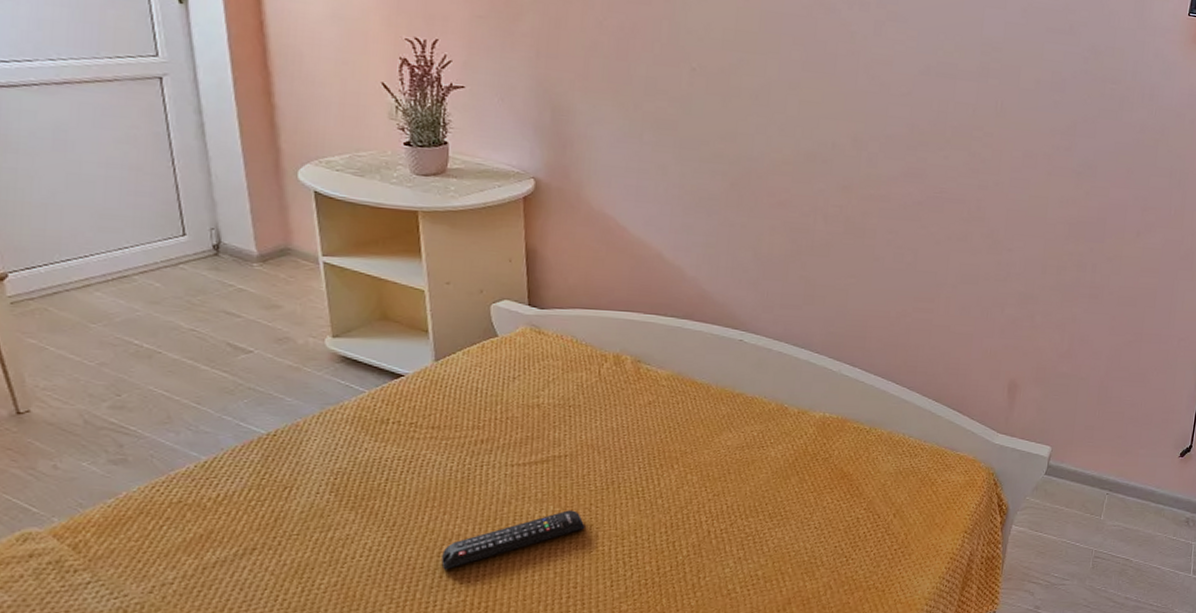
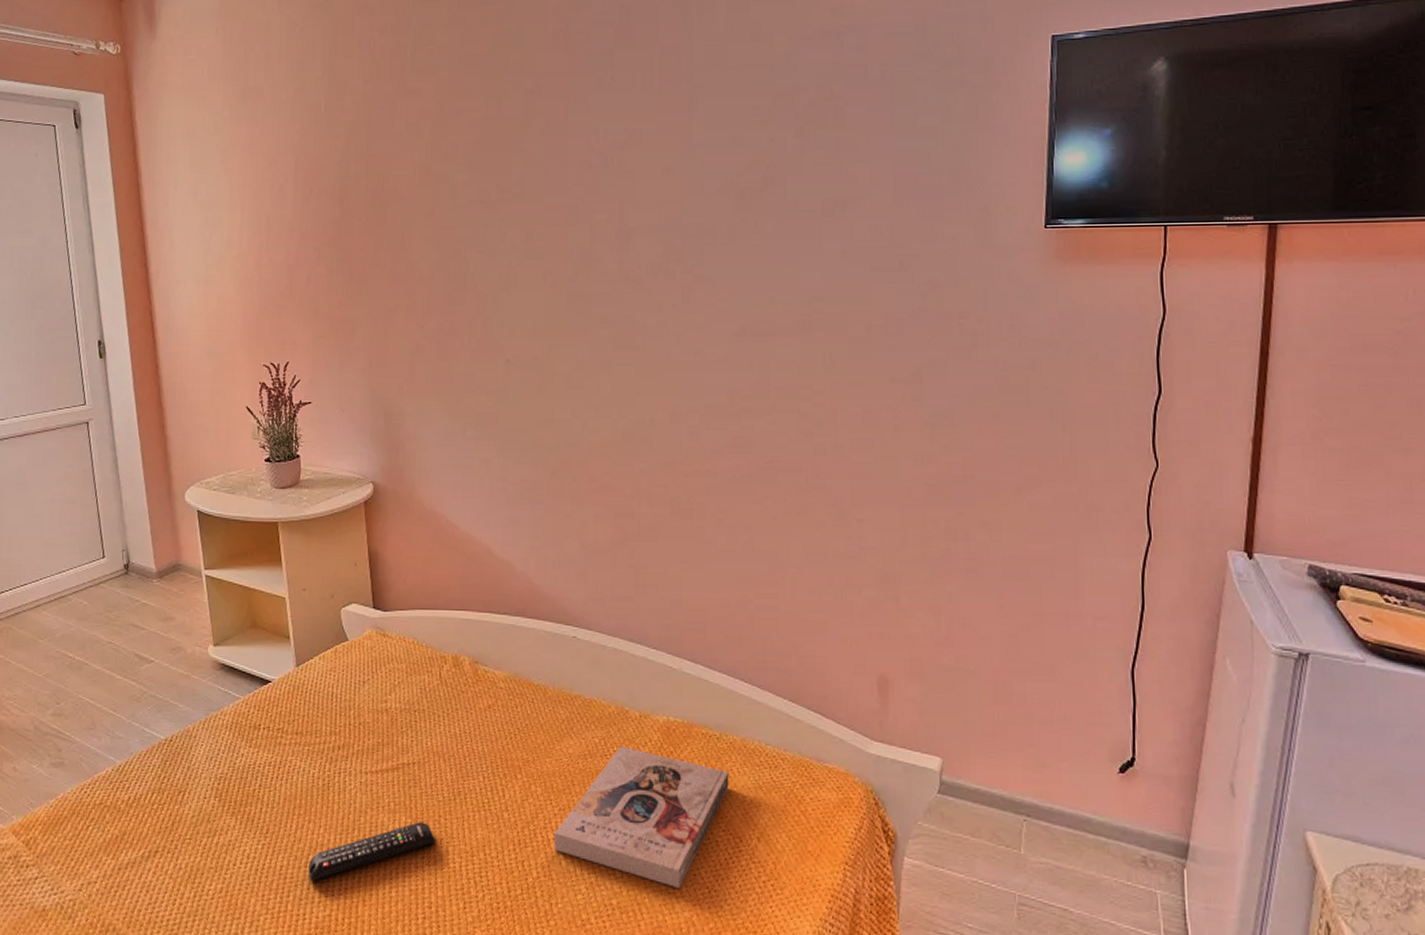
book: none [706,438,875,559] -> present [554,746,729,889]

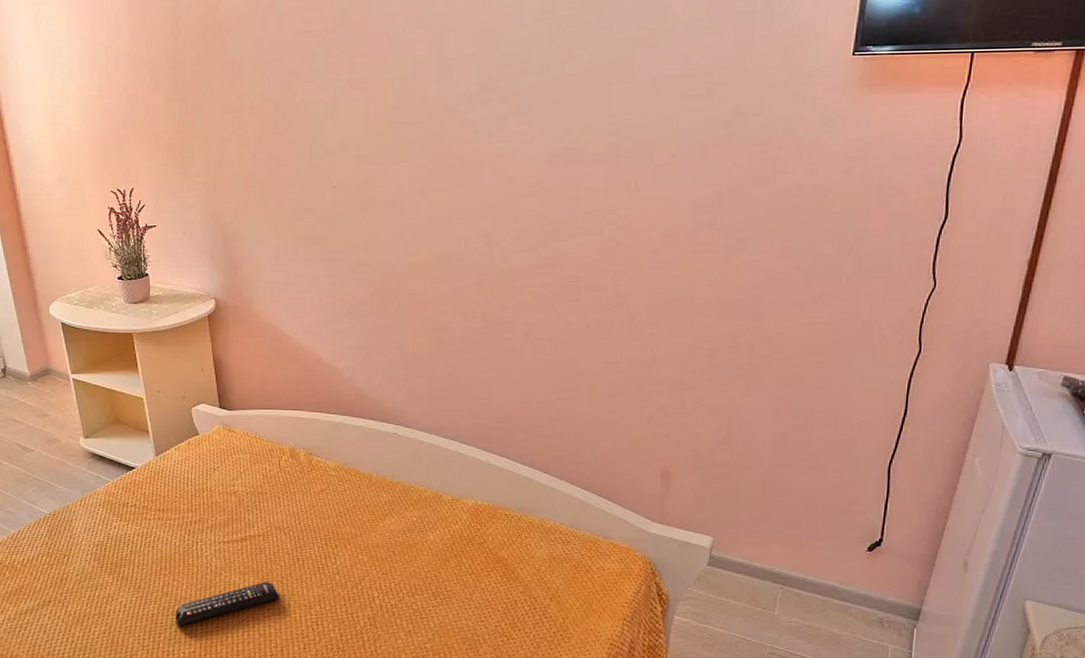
book: present [554,746,729,889] -> none [378,524,528,637]

